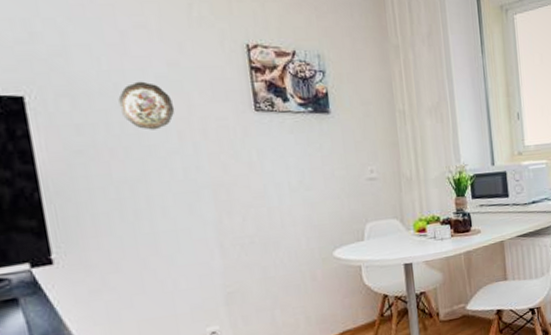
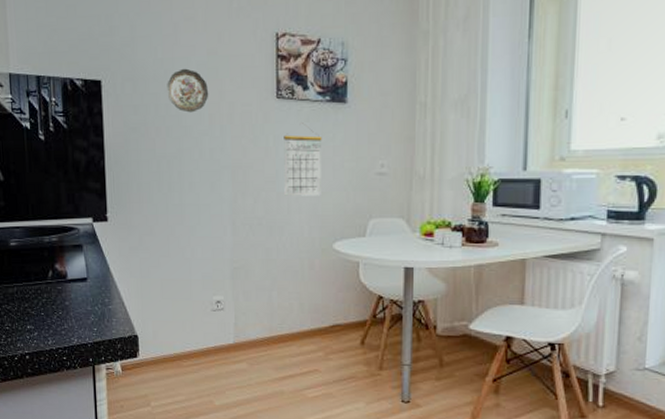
calendar: none [268,134,315,210] -> present [284,123,322,196]

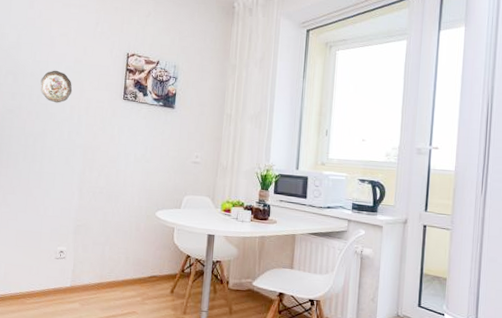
calendar: present [284,123,322,196] -> none [122,119,155,175]

